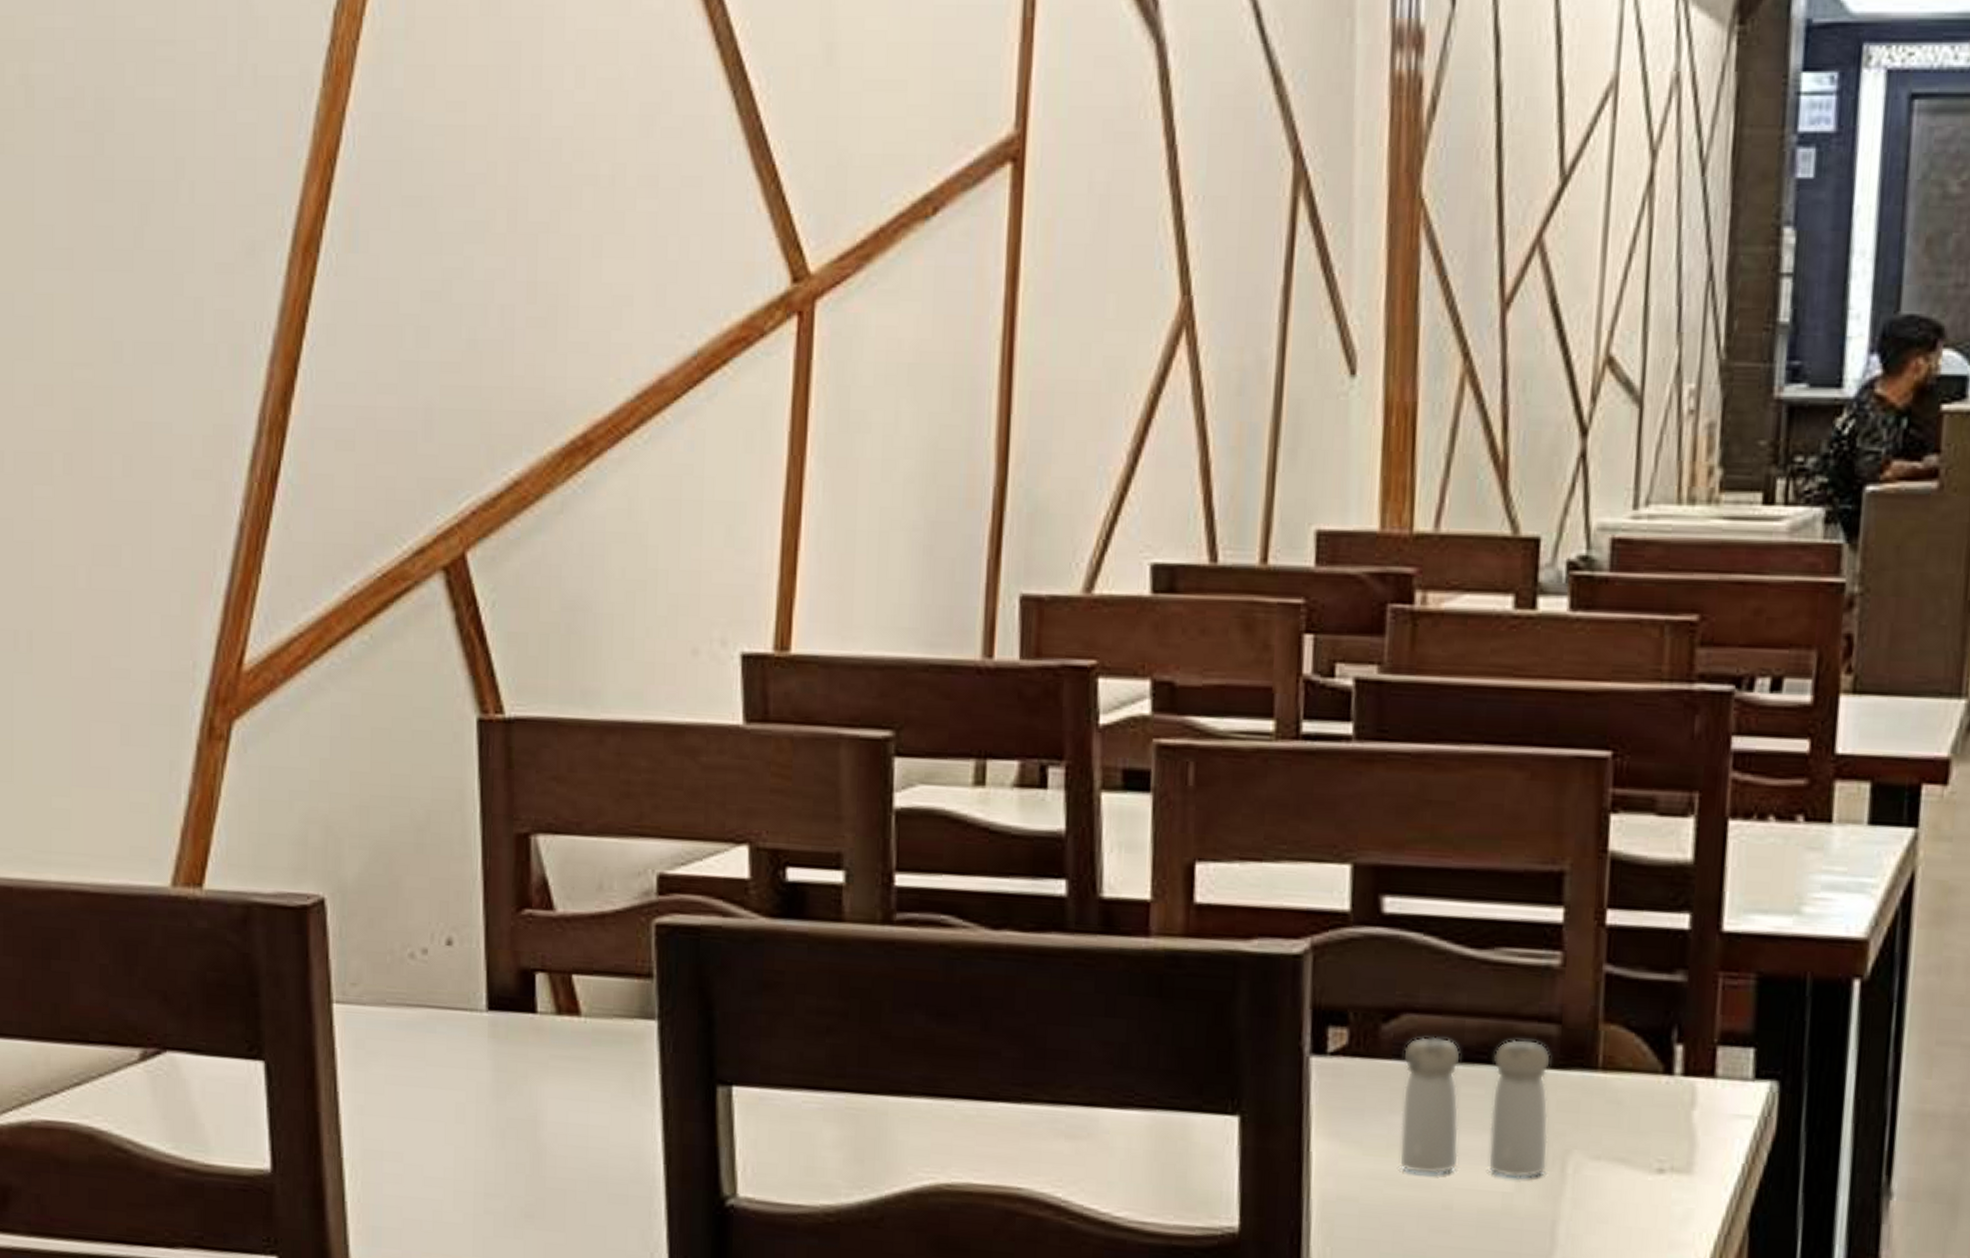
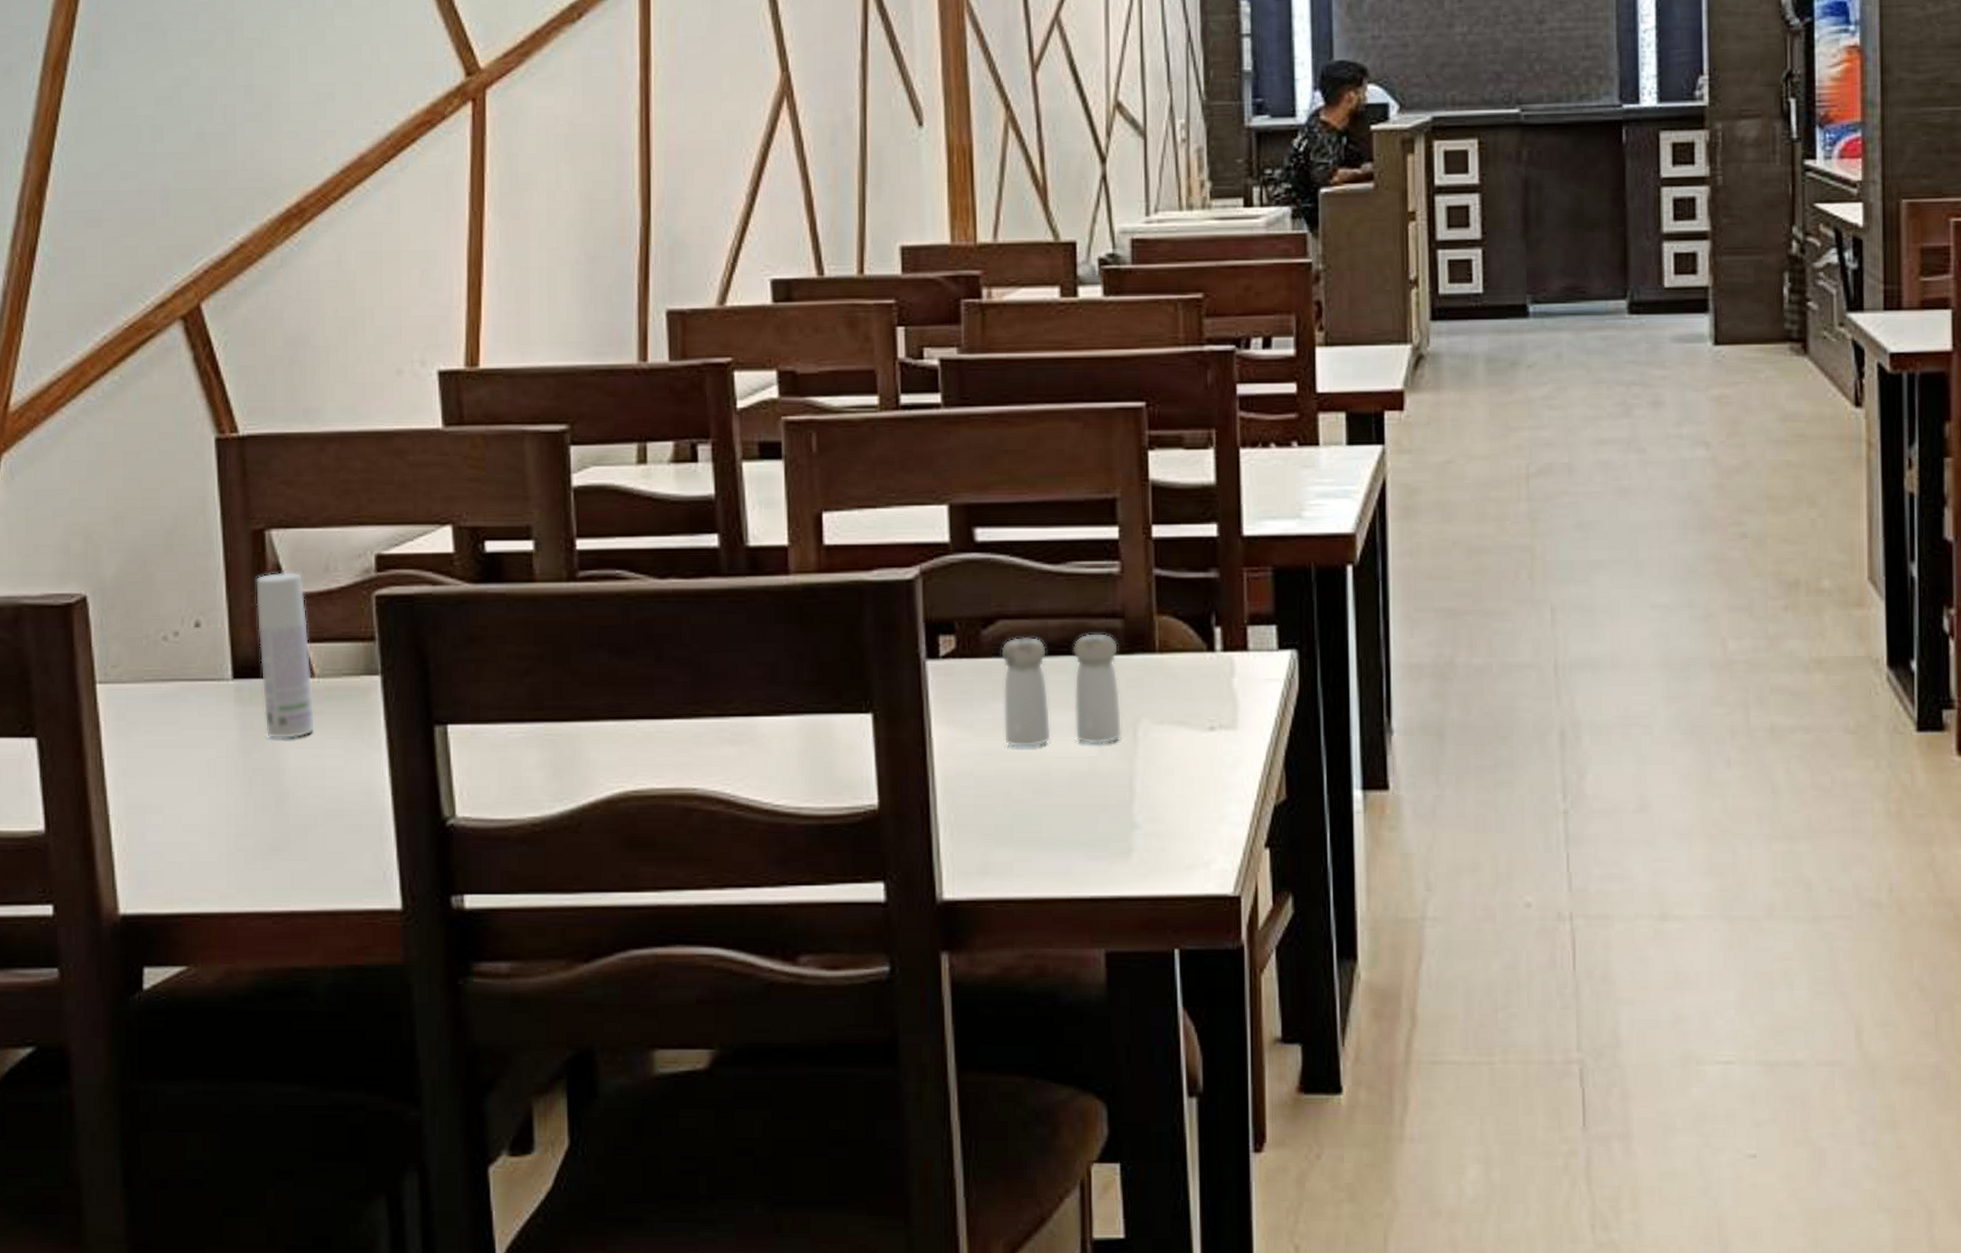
bottle: none [516,886,580,1088] -> present [255,572,316,739]

